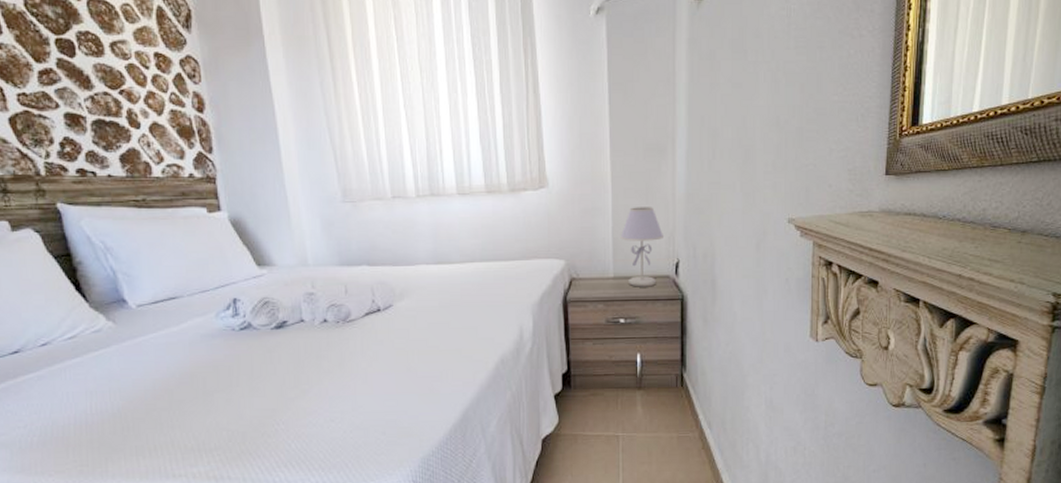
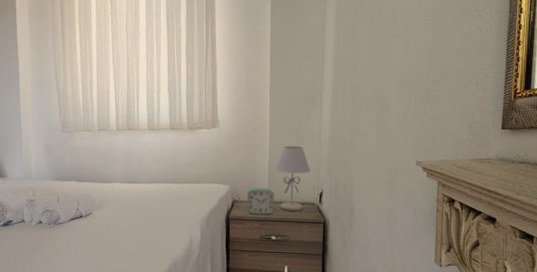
alarm clock: none [588,260,622,293] -> present [247,188,275,215]

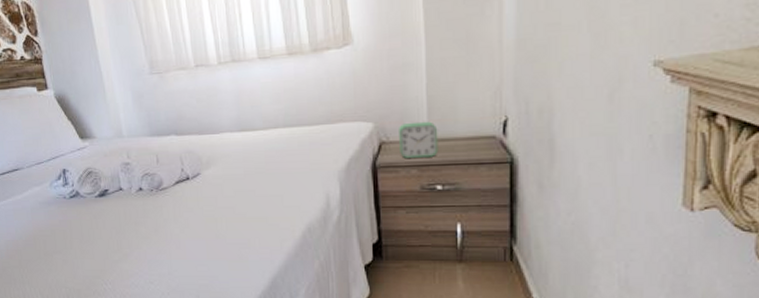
table lamp: present [275,146,310,211] -> none [436,58,488,150]

